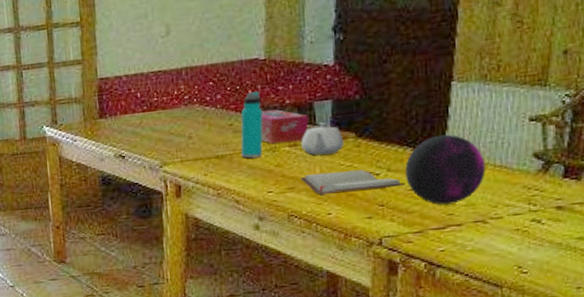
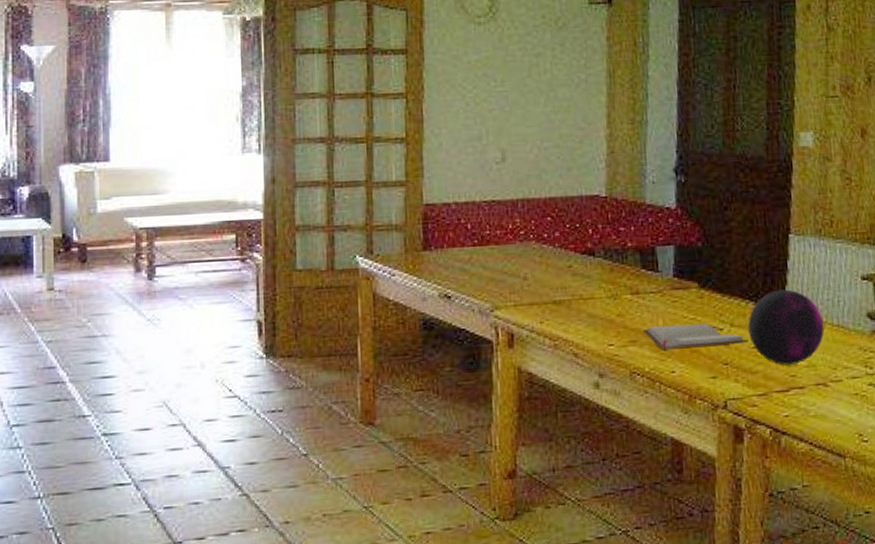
water bottle: present [240,91,263,159] -> none [580,230,604,306]
tissue box: present [261,109,309,144] -> none [601,252,651,290]
teapot: present [301,122,344,155] -> none [643,269,687,305]

